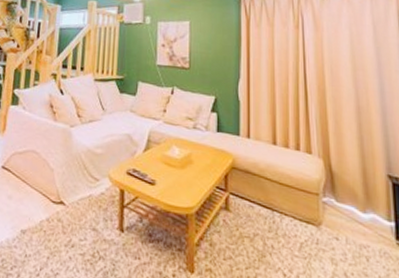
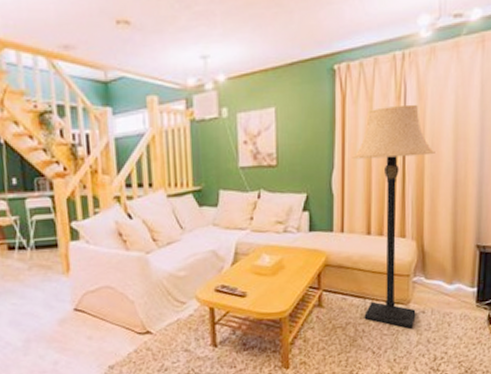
lamp: none [256,33,335,255] -> present [352,104,435,329]

